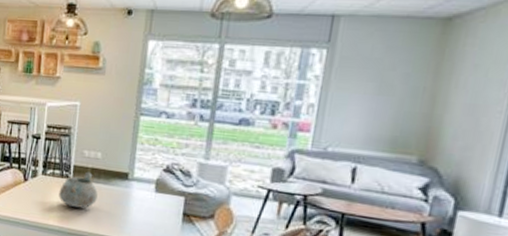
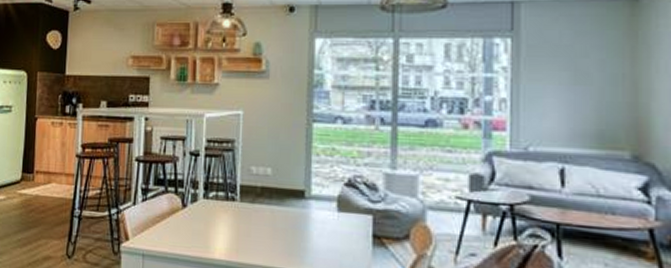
decorative bowl: present [59,171,98,208] -> none [224,191,270,237]

